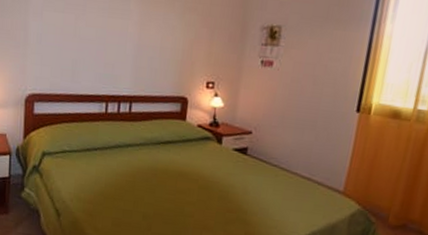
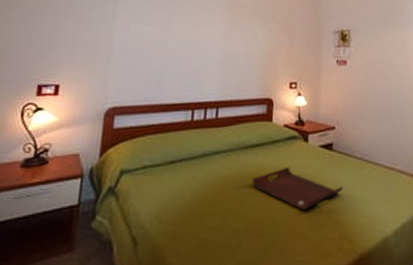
serving tray: none [163,165,255,207] -> present [253,166,344,211]

